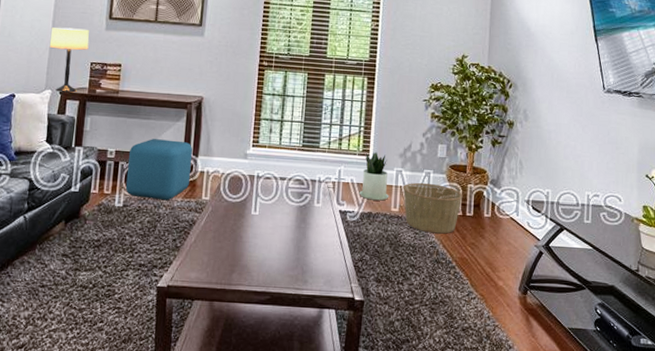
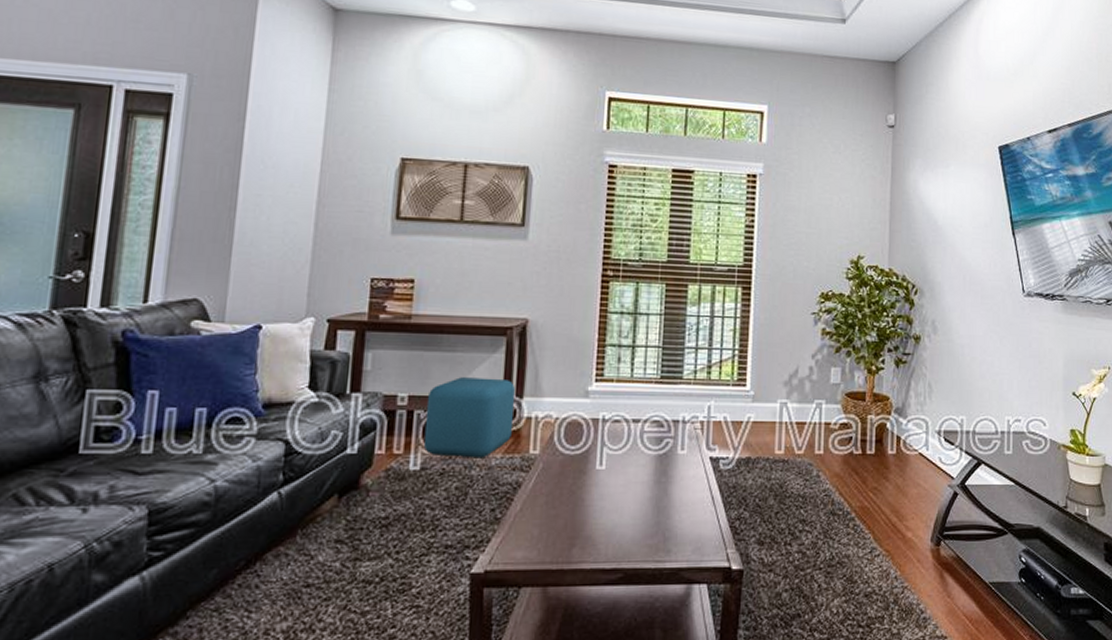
table lamp: present [49,27,89,93] -> none [310,231,368,320]
planter: present [359,151,389,201] -> none [734,380,772,442]
basket: present [402,182,463,234] -> none [788,416,862,479]

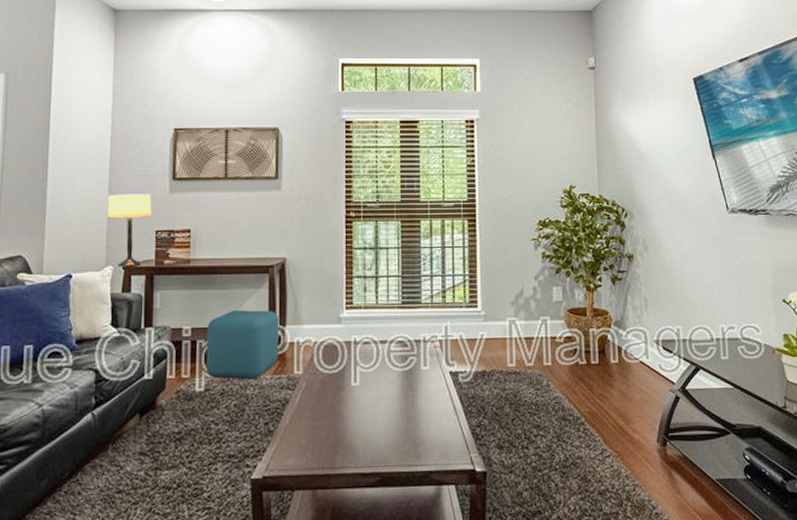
table lamp: none [310,231,368,320] -> present [107,193,152,267]

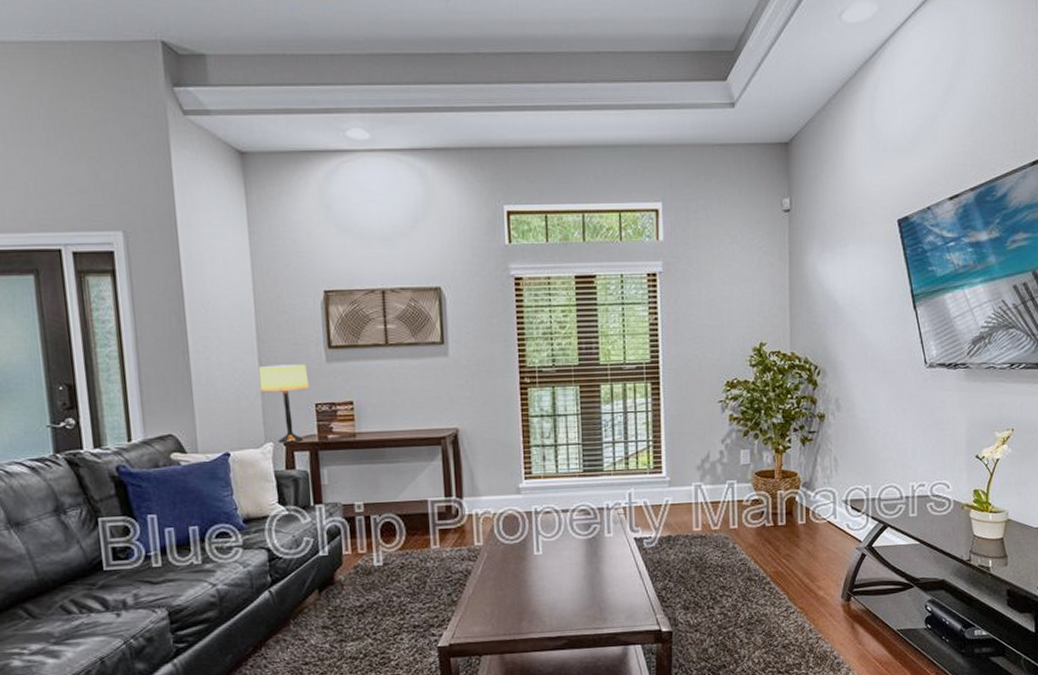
cube: present [206,310,280,380] -> none [380,483,457,553]

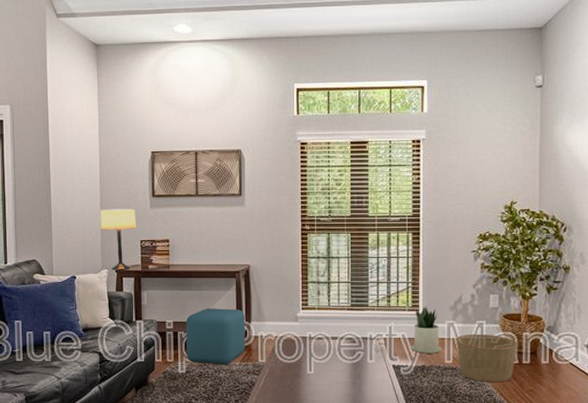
cube: none [380,483,457,553] -> present [185,308,246,365]
planter: none [654,467,690,522] -> present [411,306,442,354]
basket: none [704,495,773,550] -> present [455,333,518,382]

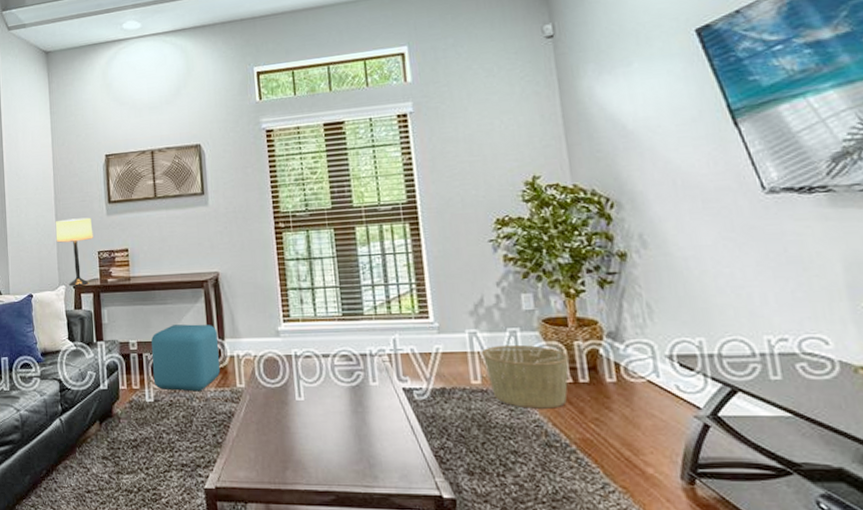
planter: present [411,306,442,354] -> none [423,312,466,373]

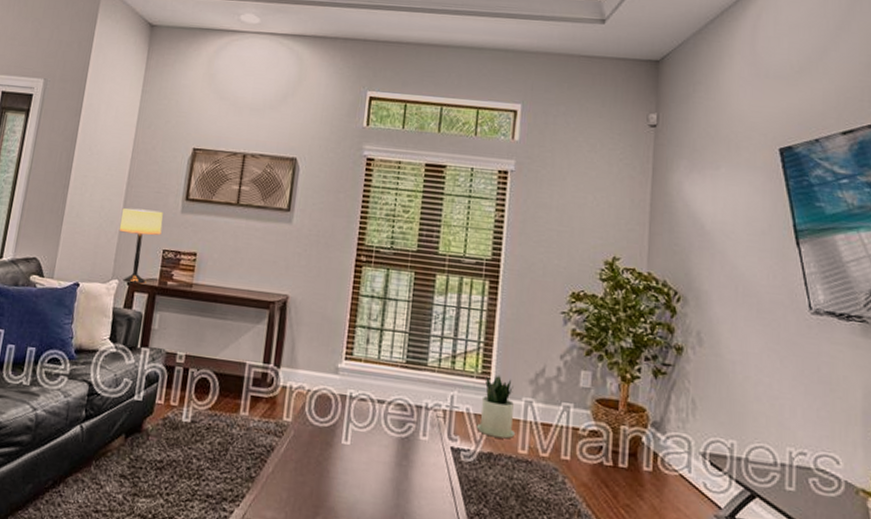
cube: present [151,324,220,392] -> none [194,343,275,419]
planter: none [423,312,466,373] -> present [476,374,516,439]
basket: present [481,344,570,409] -> none [533,418,614,489]

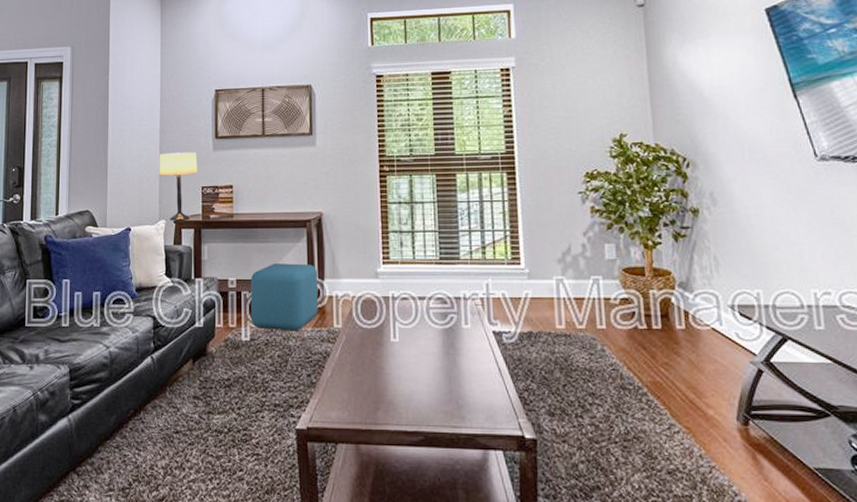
cube: none [194,343,275,419] -> present [250,263,318,331]
planter: present [476,374,516,439] -> none [513,258,552,317]

